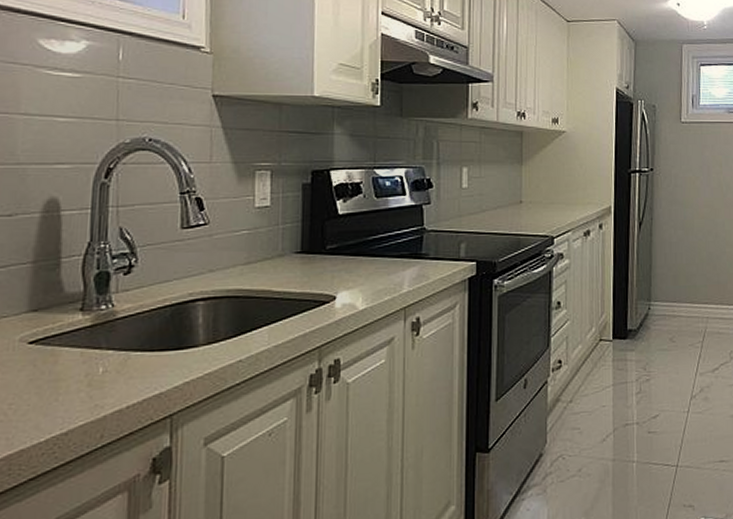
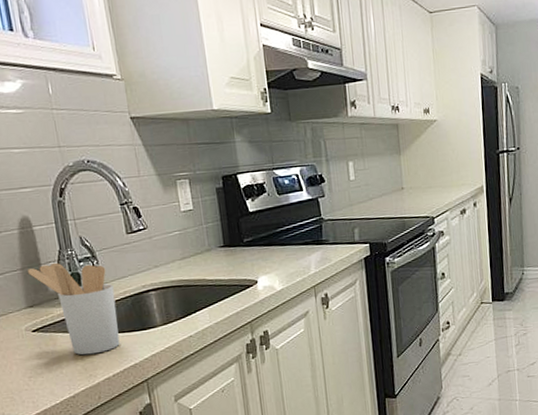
utensil holder: none [41,257,151,378] -> present [28,262,120,355]

